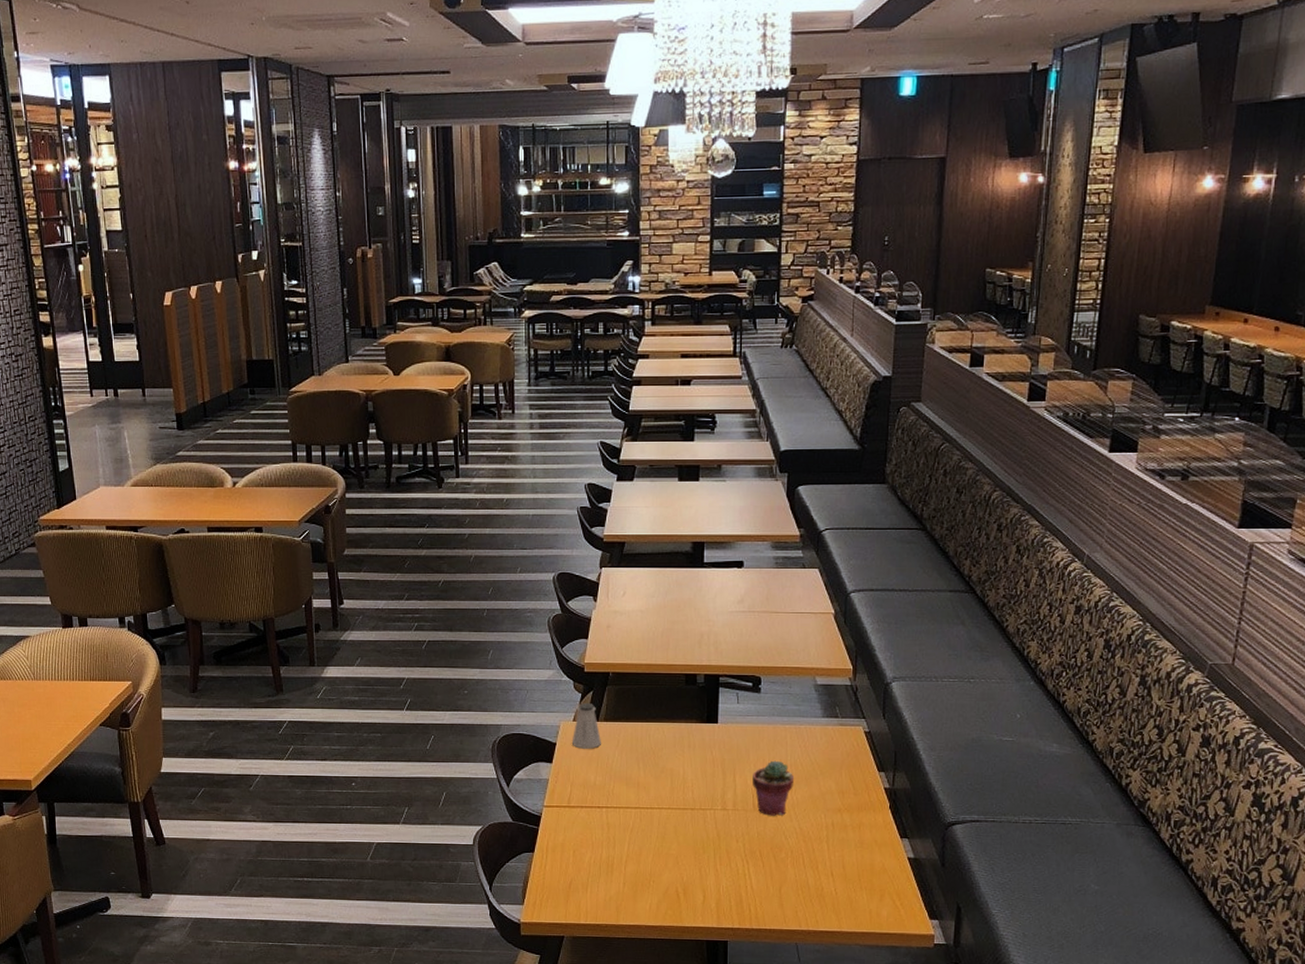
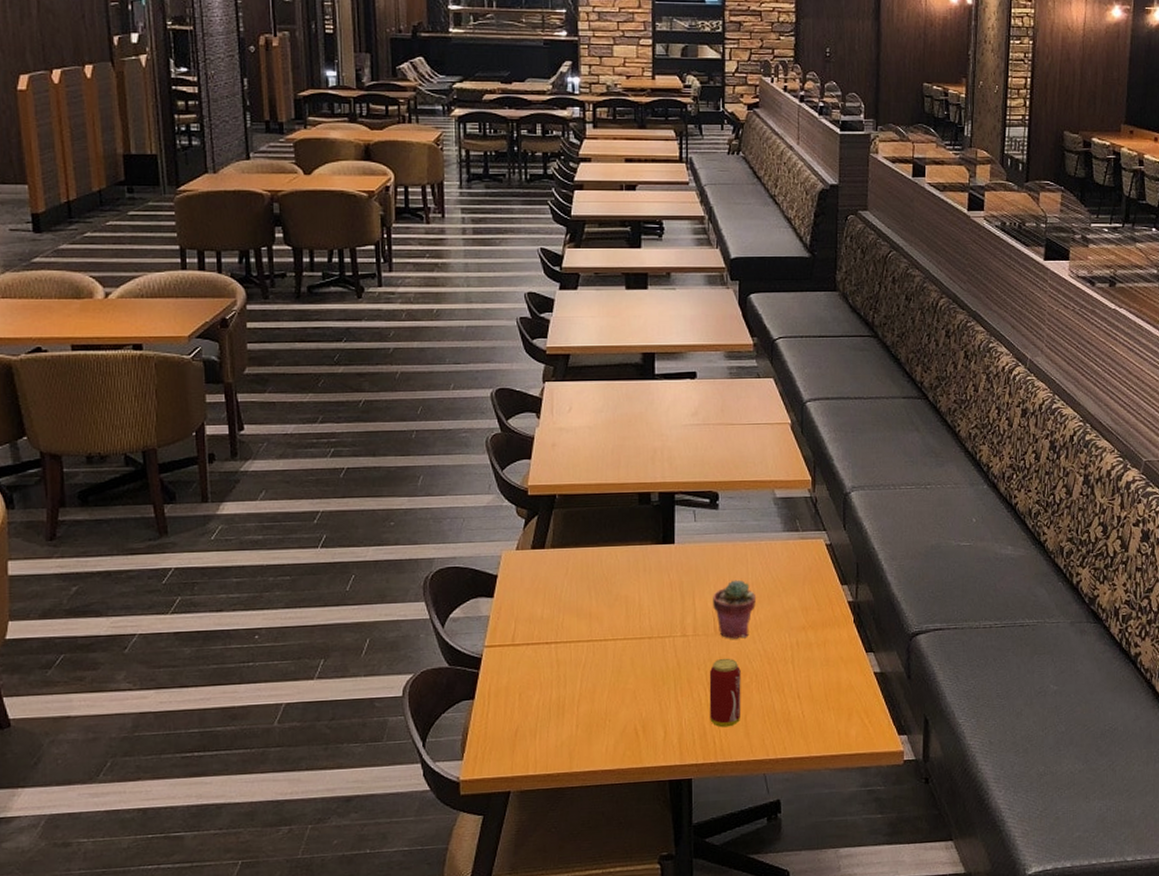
saltshaker: present [573,702,601,749] -> none [516,528,548,580]
beverage can: none [746,833,777,897] -> present [709,658,741,728]

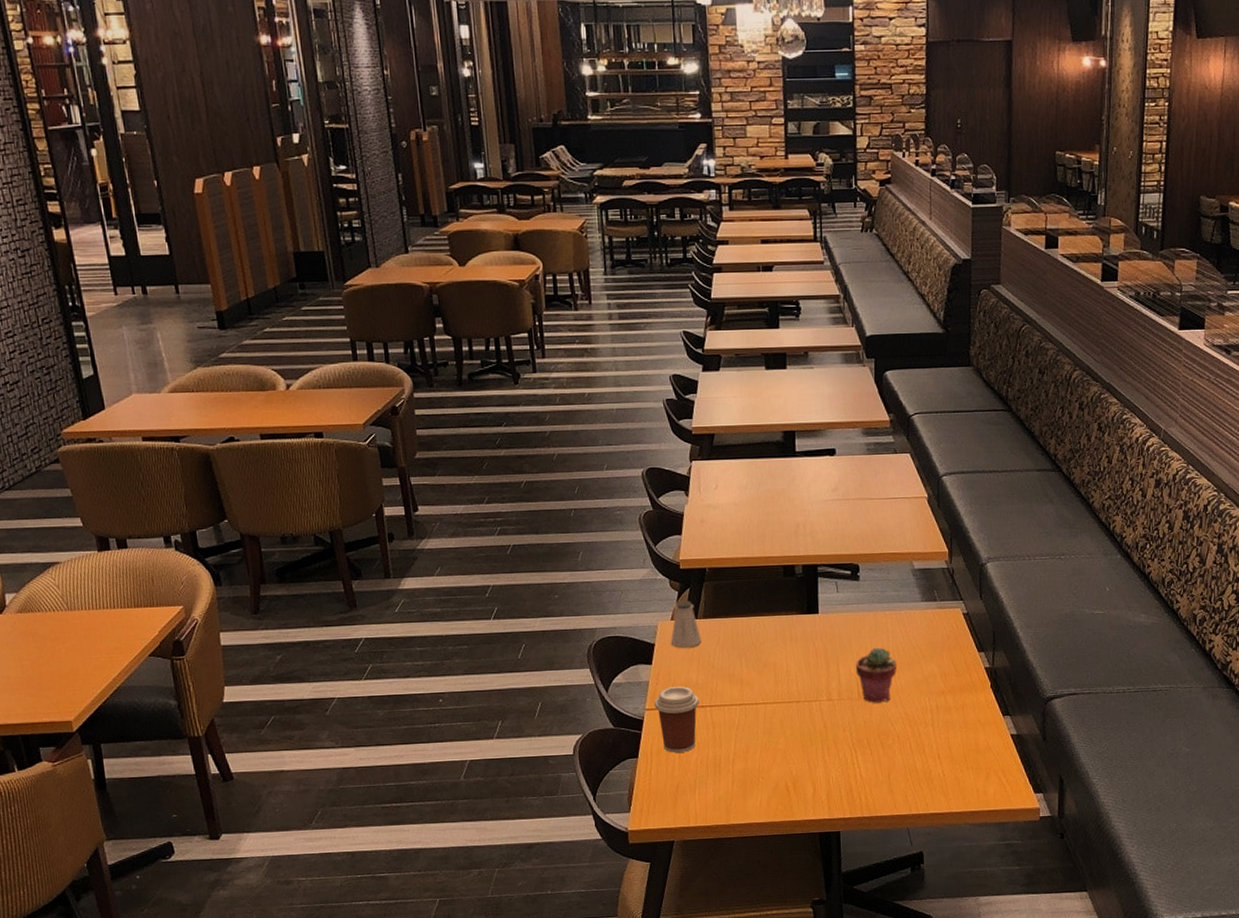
coffee cup: none [494,620,544,694] -> present [653,686,700,753]
saltshaker: none [516,528,548,580] -> present [671,600,701,648]
beverage can: present [709,658,741,728] -> none [854,720,885,785]

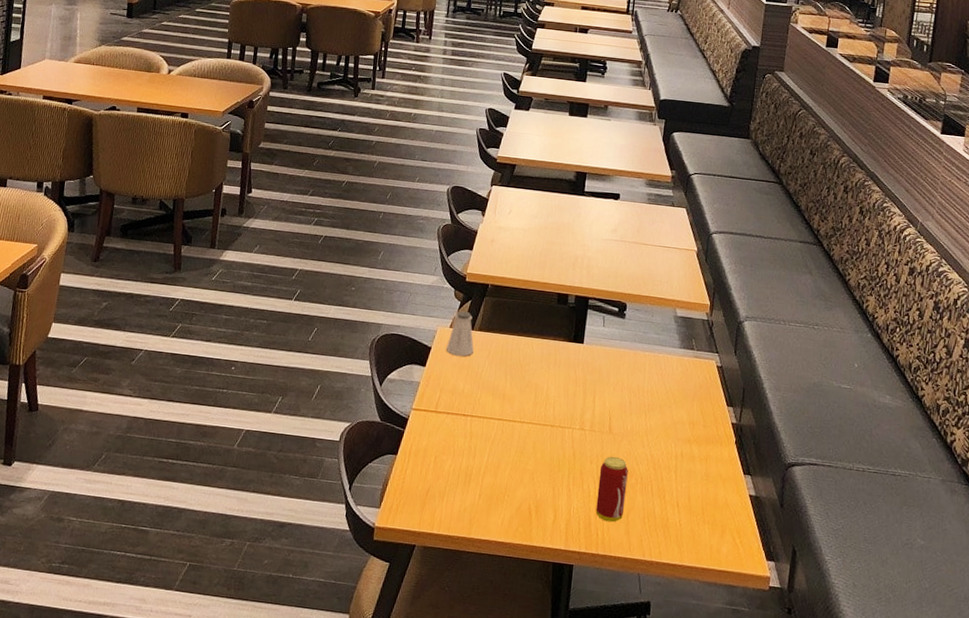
coffee cup: present [653,686,700,753] -> none [420,391,463,457]
beverage can: none [854,720,885,785] -> present [595,456,628,523]
potted succulent: present [856,647,898,703] -> none [610,385,650,441]

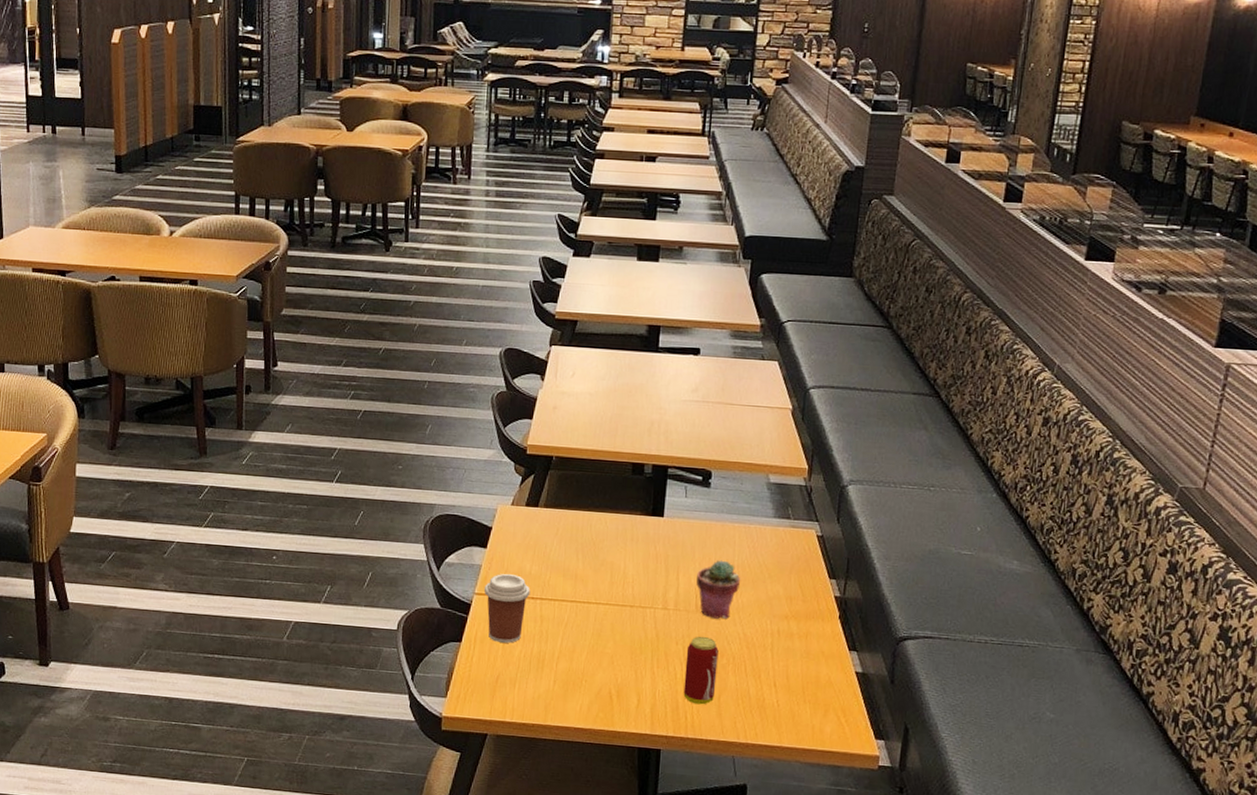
coffee cup: none [420,391,463,457] -> present [483,573,530,643]
saltshaker: present [447,310,474,357] -> none [509,486,540,536]
potted succulent: none [610,385,650,441] -> present [696,560,741,619]

